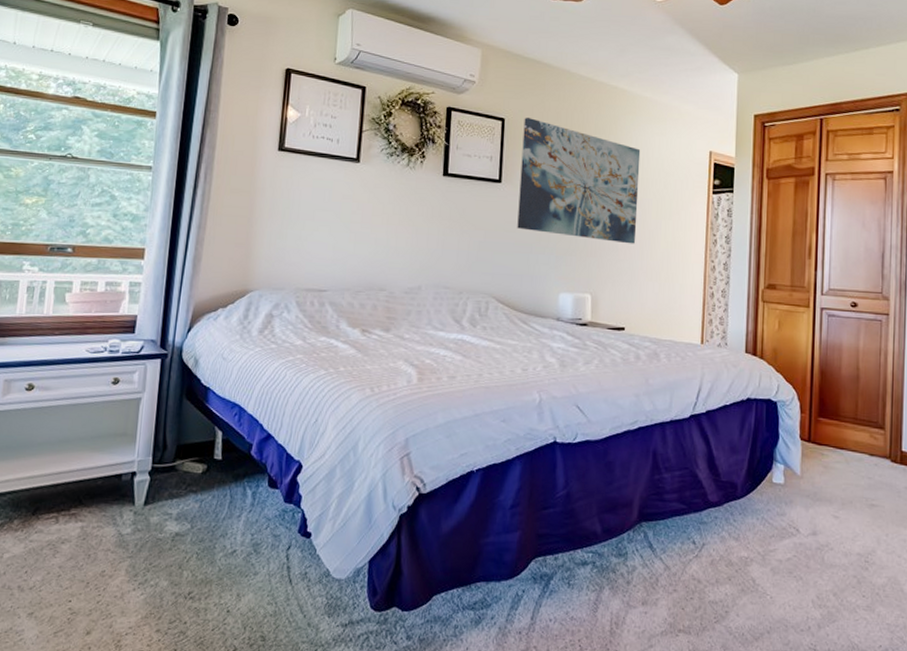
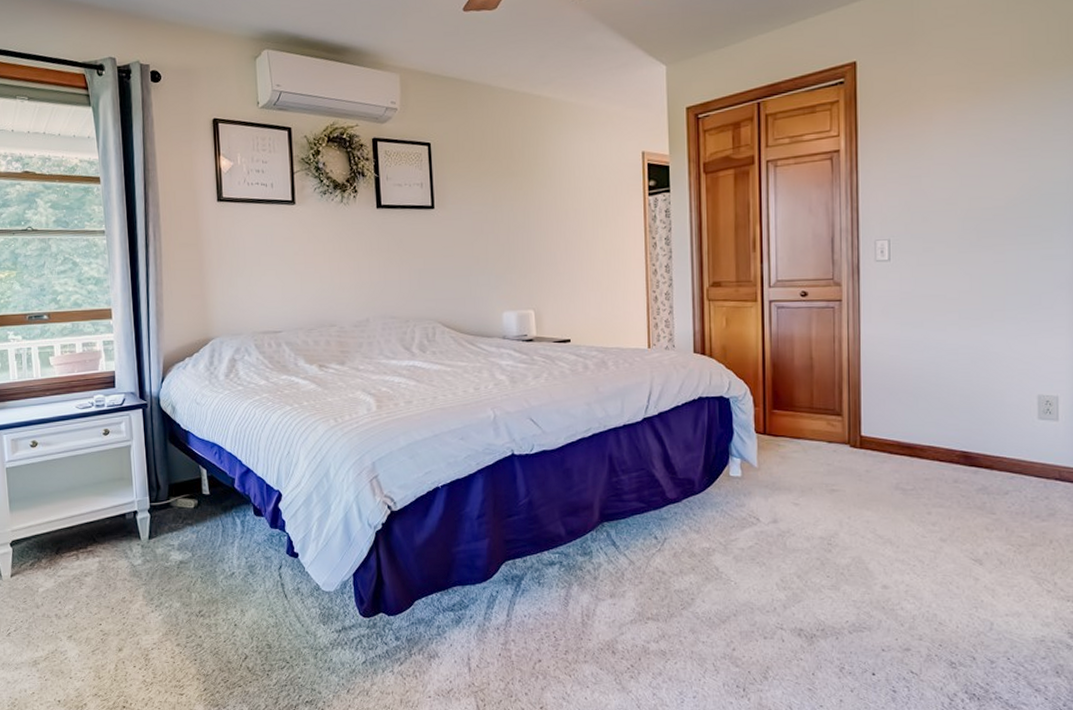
wall art: present [517,118,641,244] -> none [450,139,574,256]

